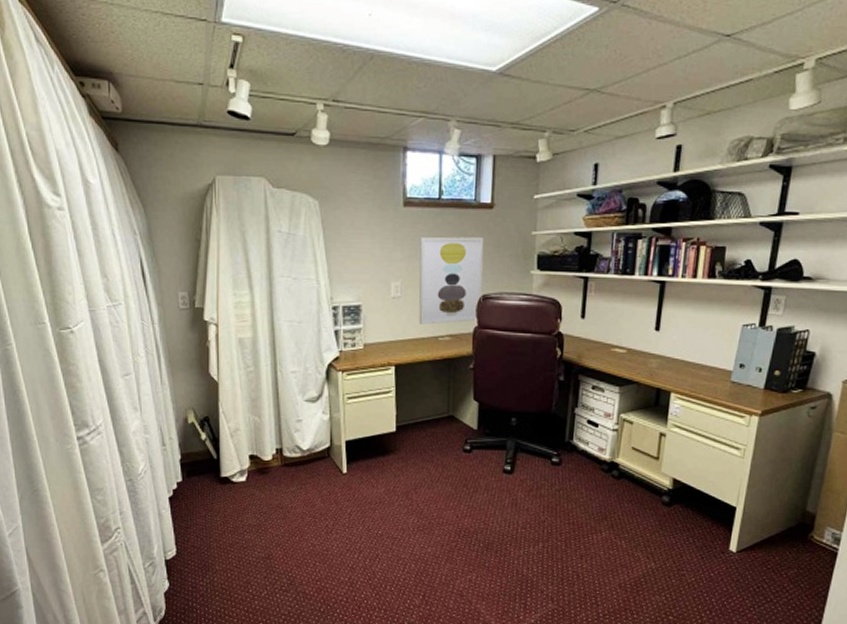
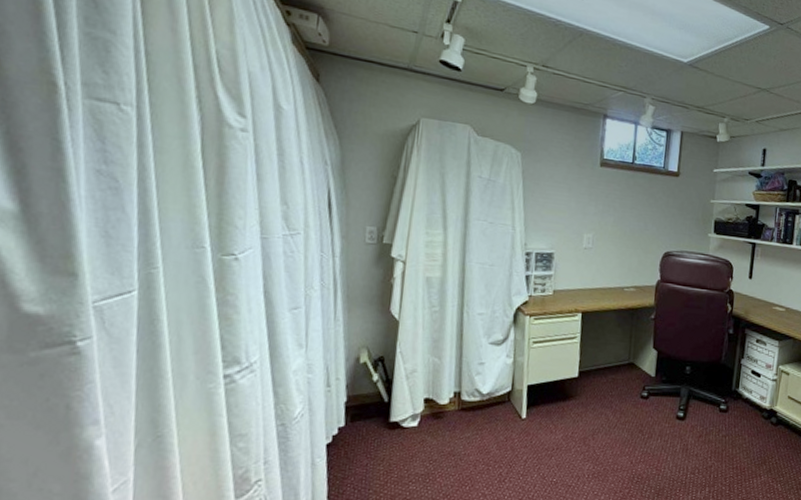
wall art: present [418,236,484,325] -> none [607,195,670,276]

